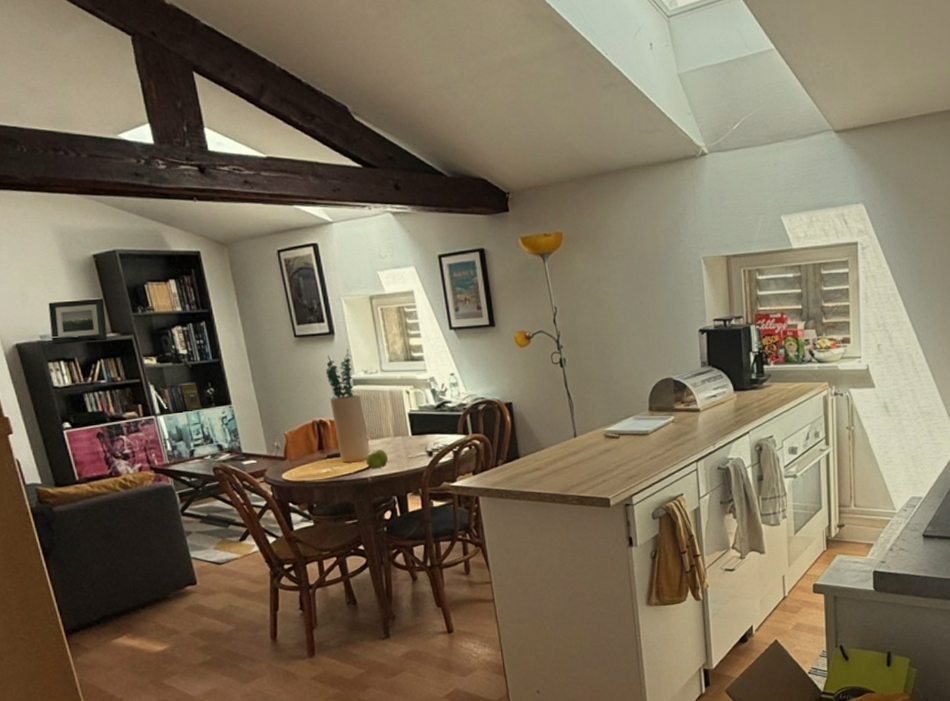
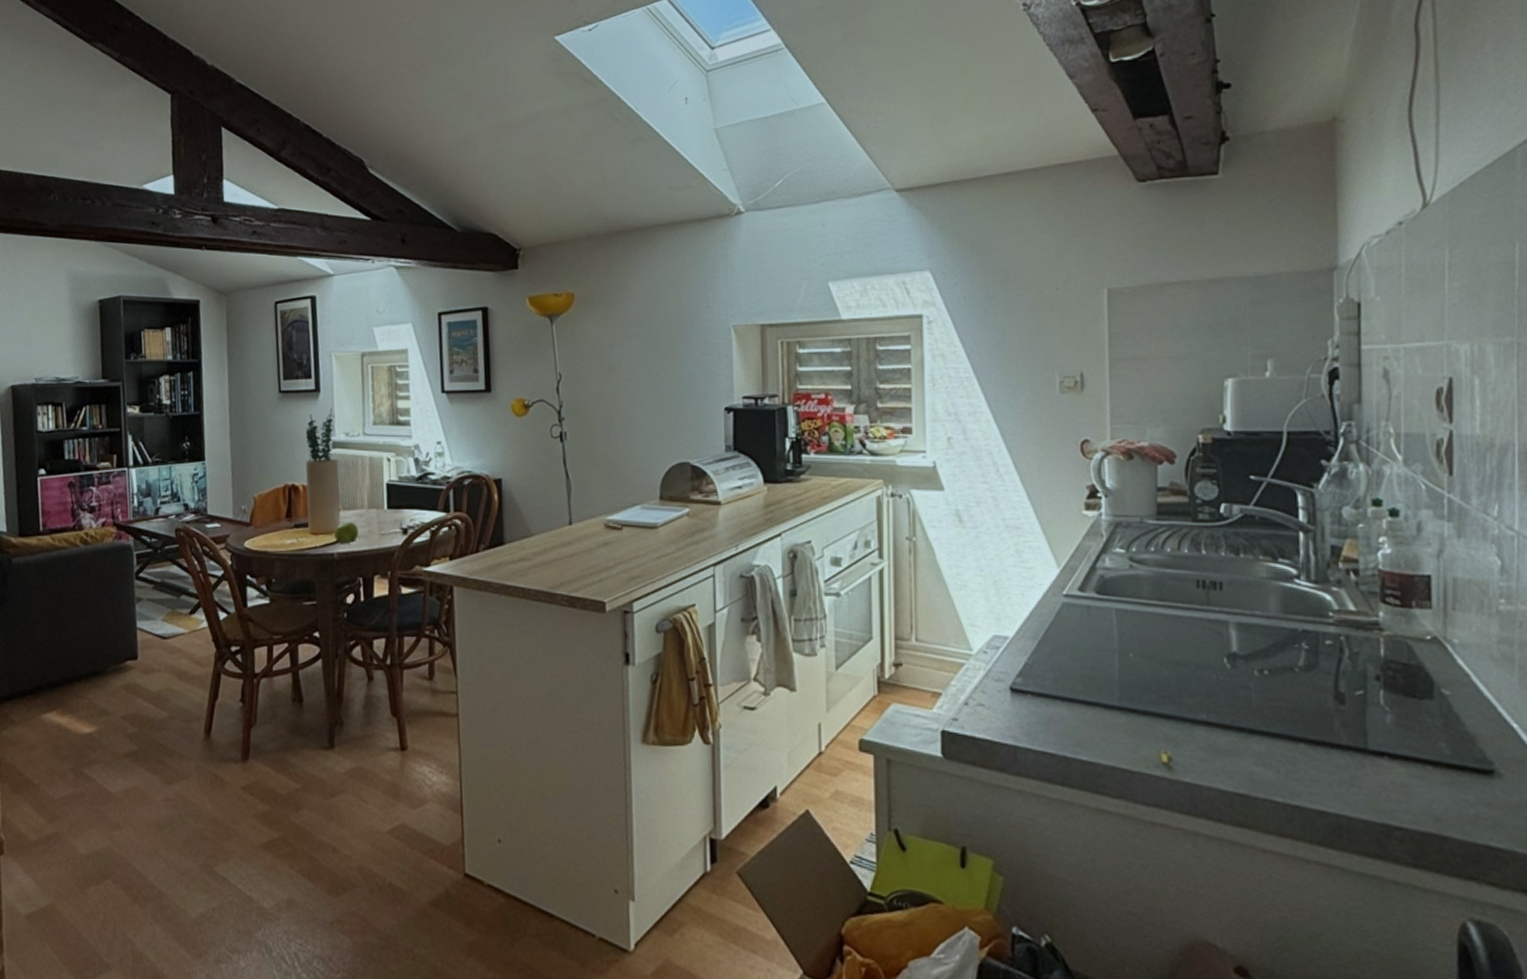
picture frame: present [48,298,108,345] -> none [45,343,101,388]
books: present [160,382,202,413] -> none [137,434,175,467]

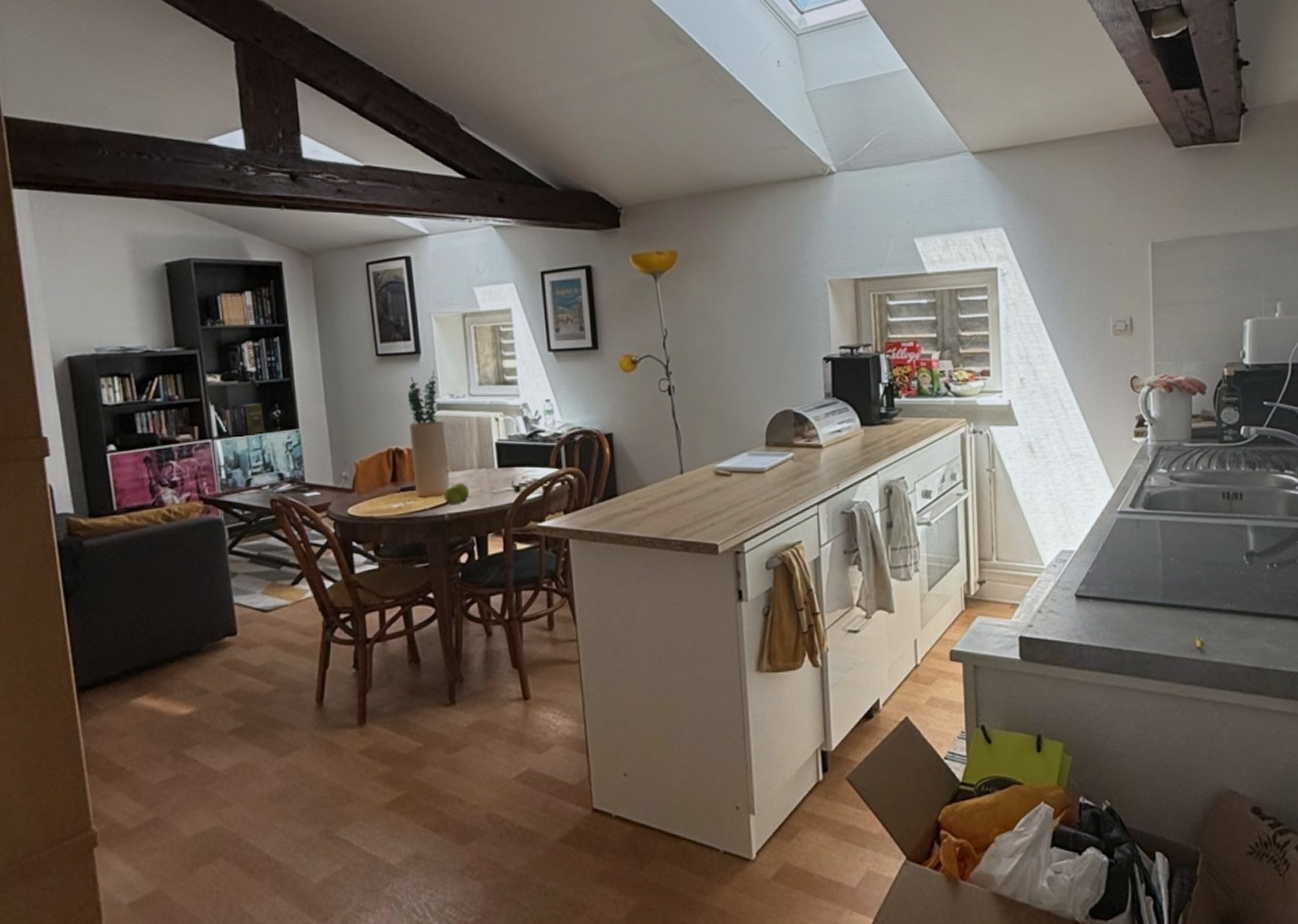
books: none [137,434,175,467] -> present [221,403,265,437]

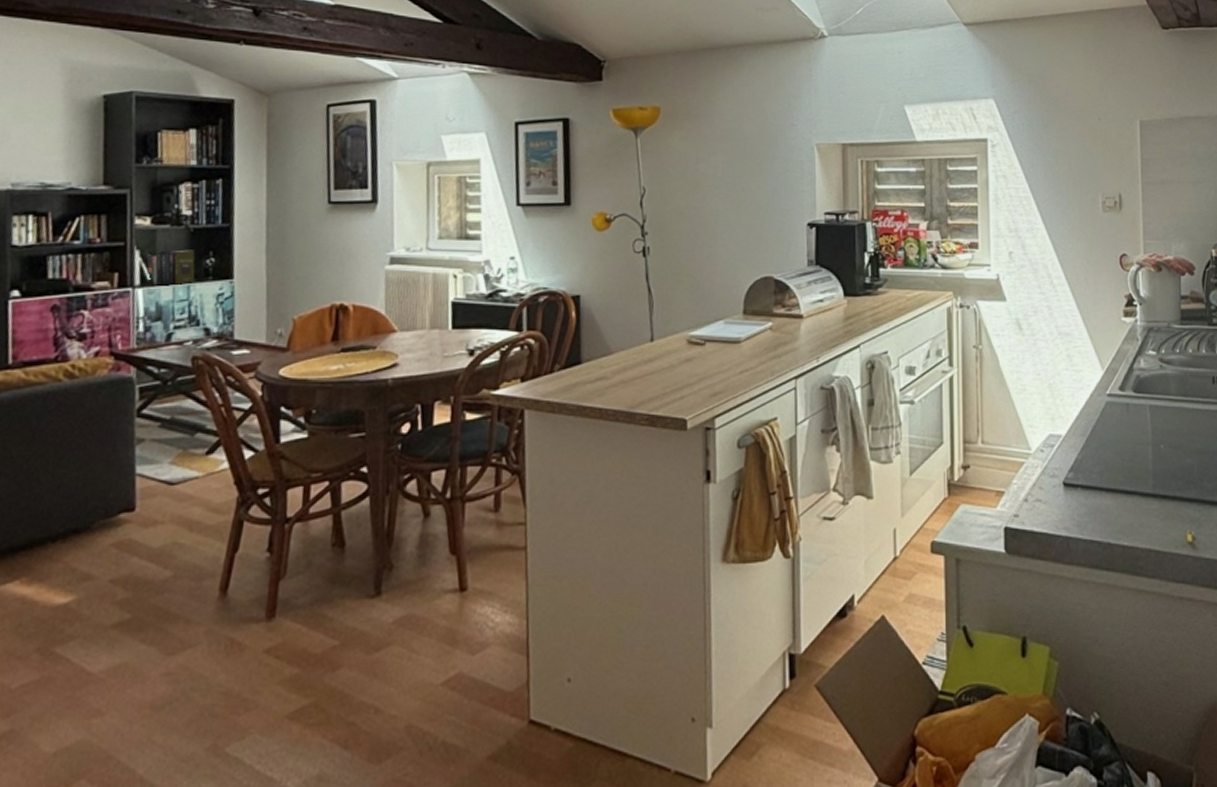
vase: present [407,369,450,497] -> none [357,220,398,359]
fruit: present [443,483,469,505] -> none [388,344,418,368]

